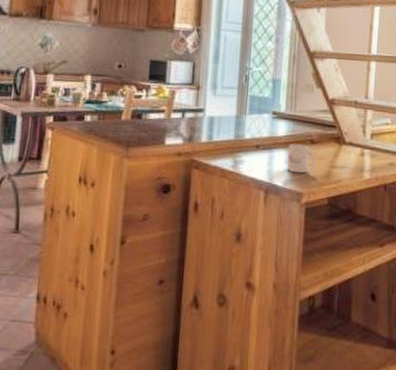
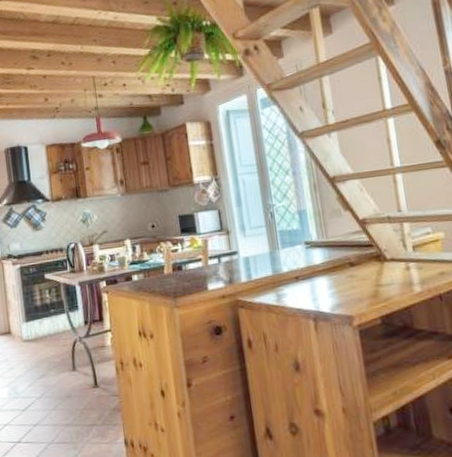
mug: present [286,143,317,174] -> none [327,268,360,298]

